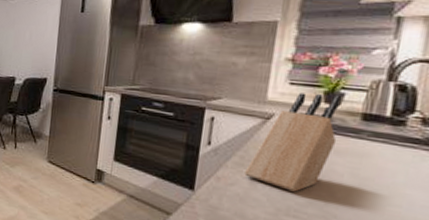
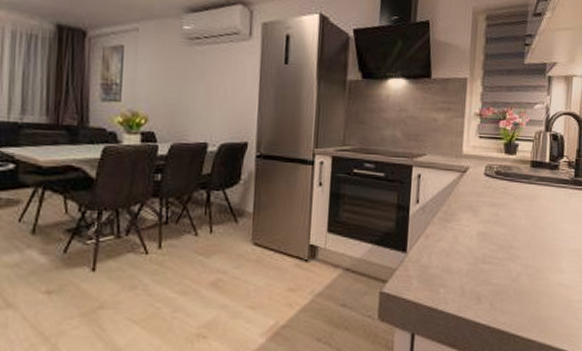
knife block: present [244,93,342,192] -> none [448,145,517,239]

